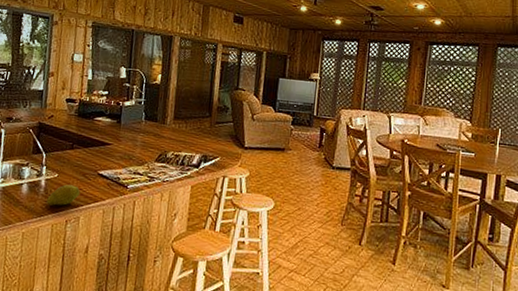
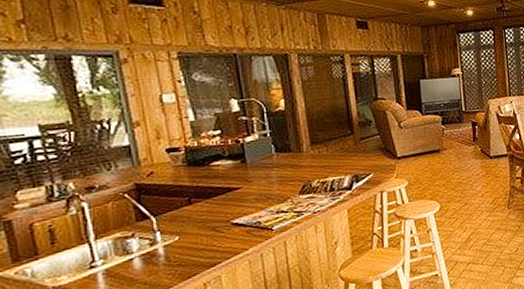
fruit: present [46,184,81,206] -> none [172,243,214,273]

